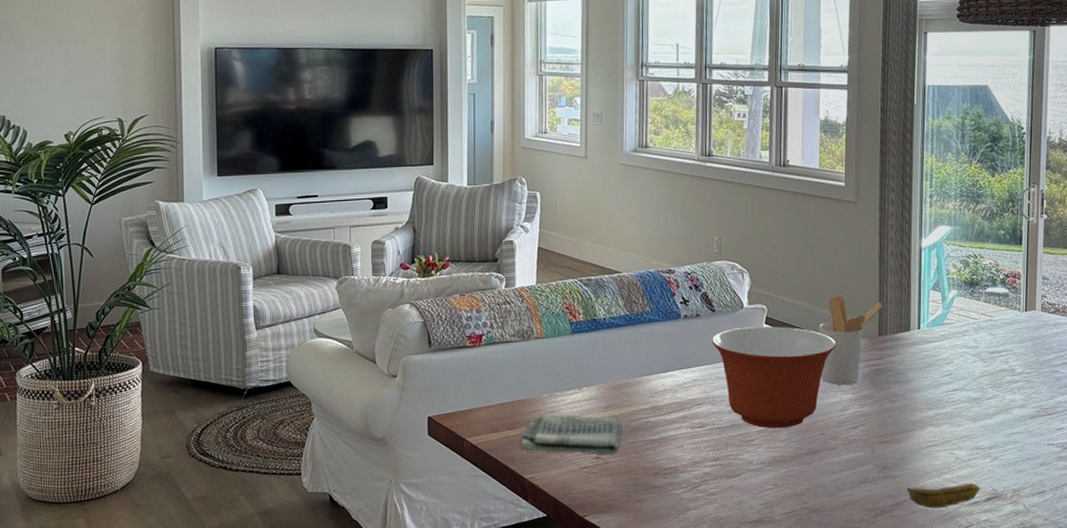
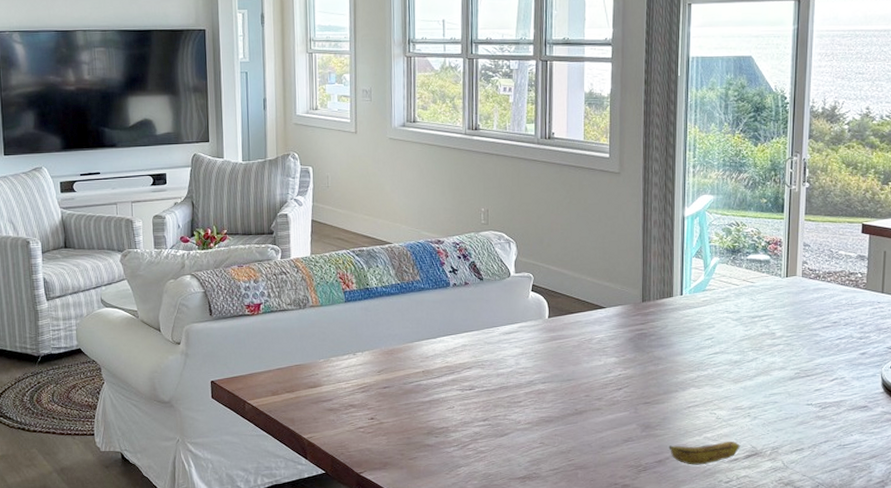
dish towel: present [520,414,623,454] -> none [299,378,396,415]
mixing bowl: present [712,326,836,429] -> none [480,293,601,391]
utensil holder: present [819,296,882,386] -> none [584,264,646,350]

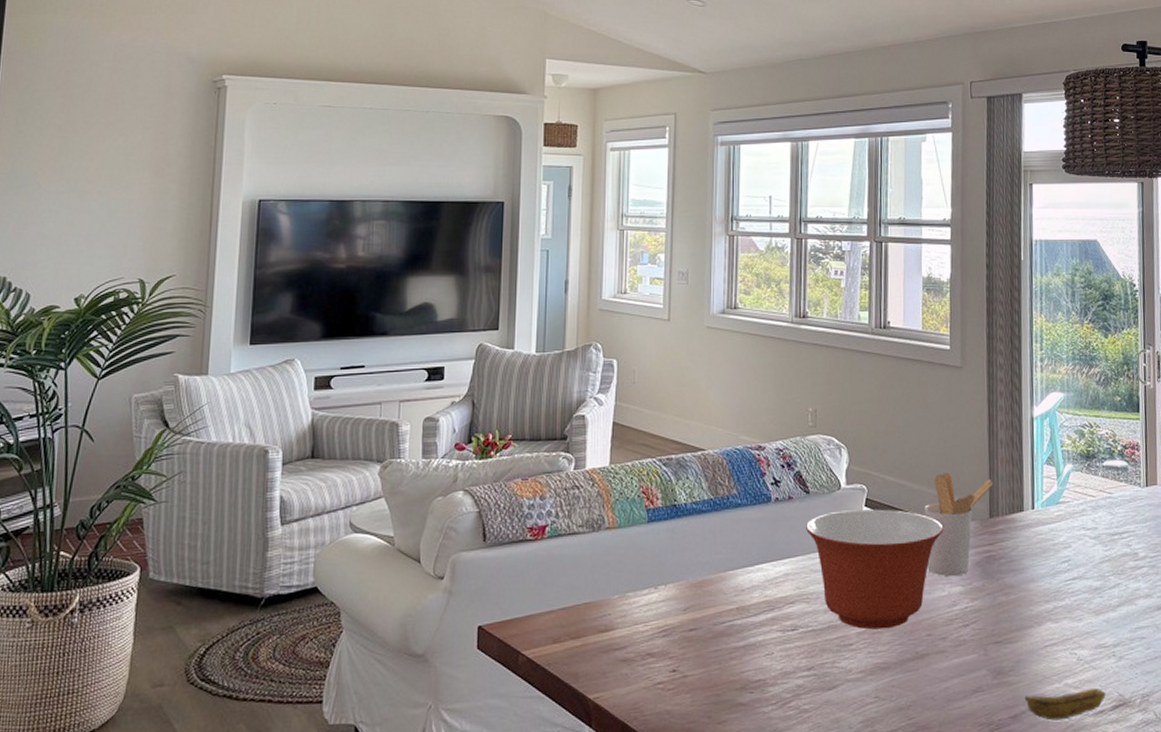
mixing bowl: none [480,293,601,391] -> present [806,509,944,630]
utensil holder: none [584,264,646,350] -> present [924,473,993,577]

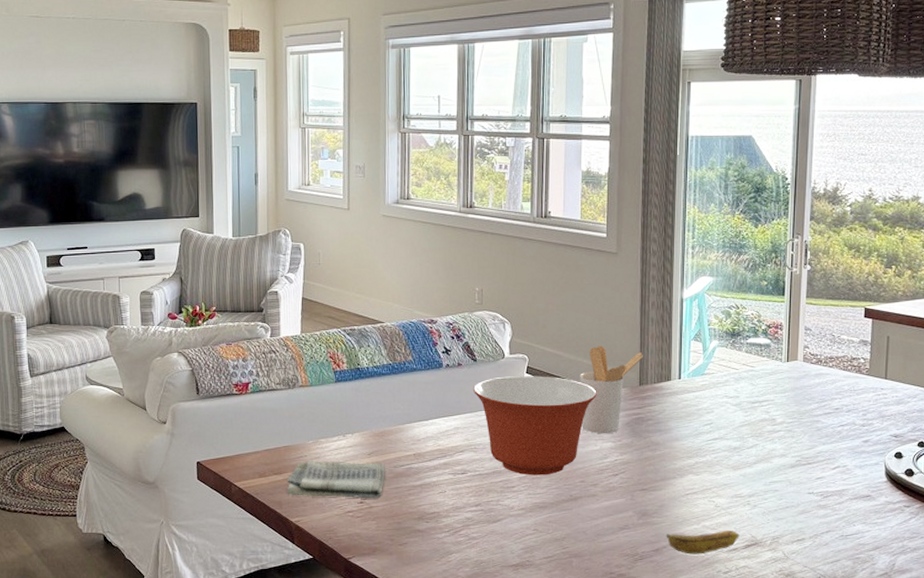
dish towel: none [585,619,704,666] -> present [286,460,386,499]

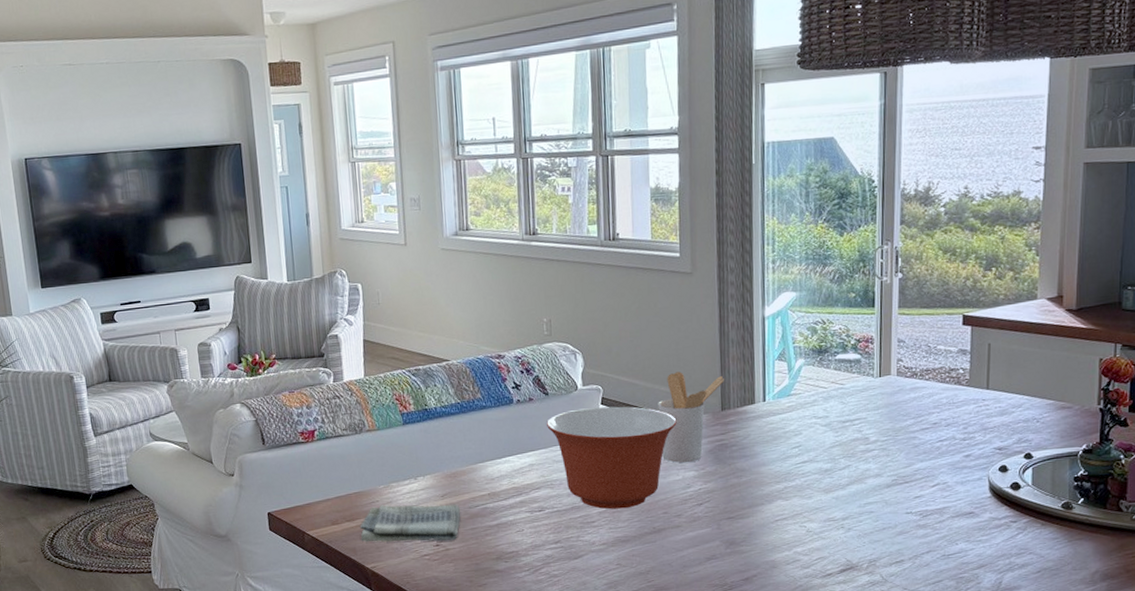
banana: present [666,529,739,555] -> none [756,554,834,582]

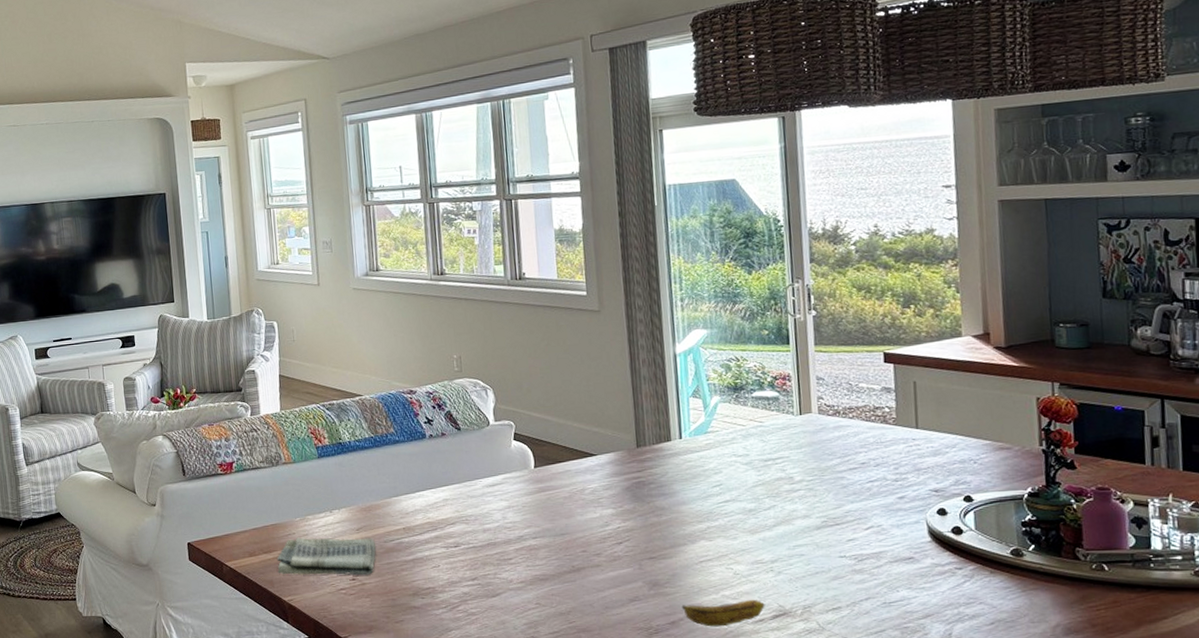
mixing bowl: present [547,406,677,510] -> none [460,442,592,547]
utensil holder: present [658,372,724,463] -> none [571,408,638,501]
banana: none [756,554,834,582] -> present [681,599,765,627]

